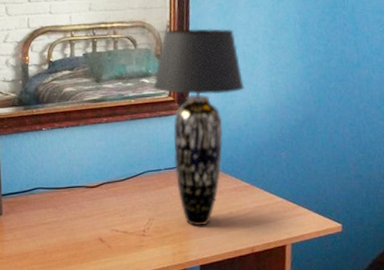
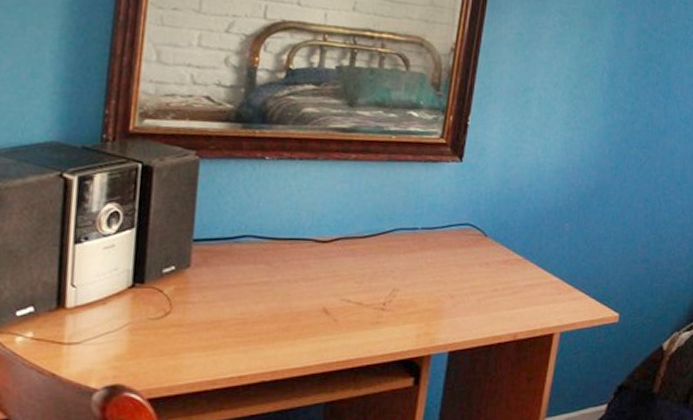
table lamp: present [153,28,245,226] -> none [423,54,535,304]

